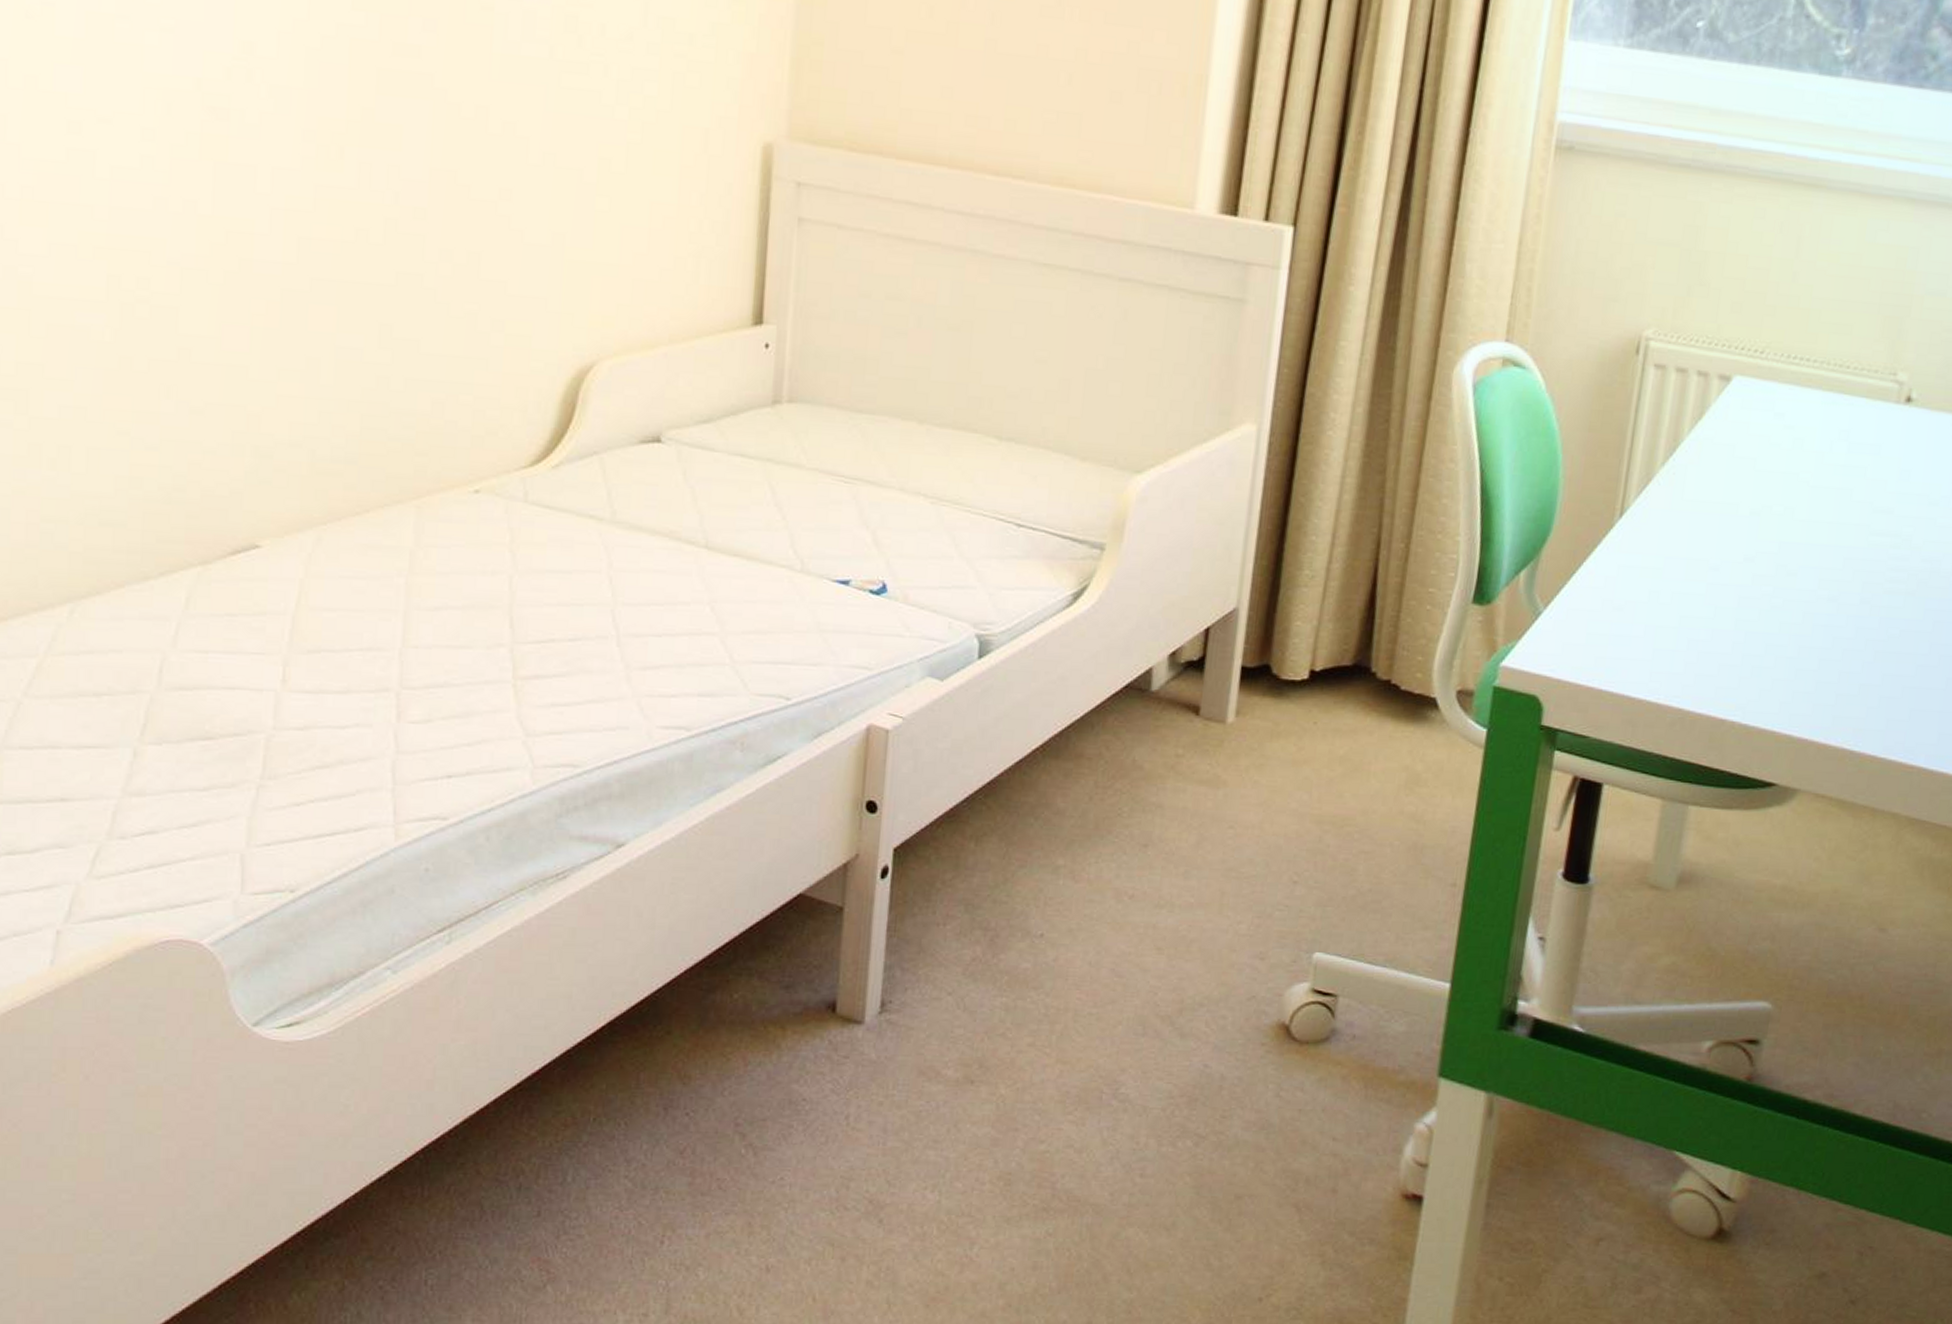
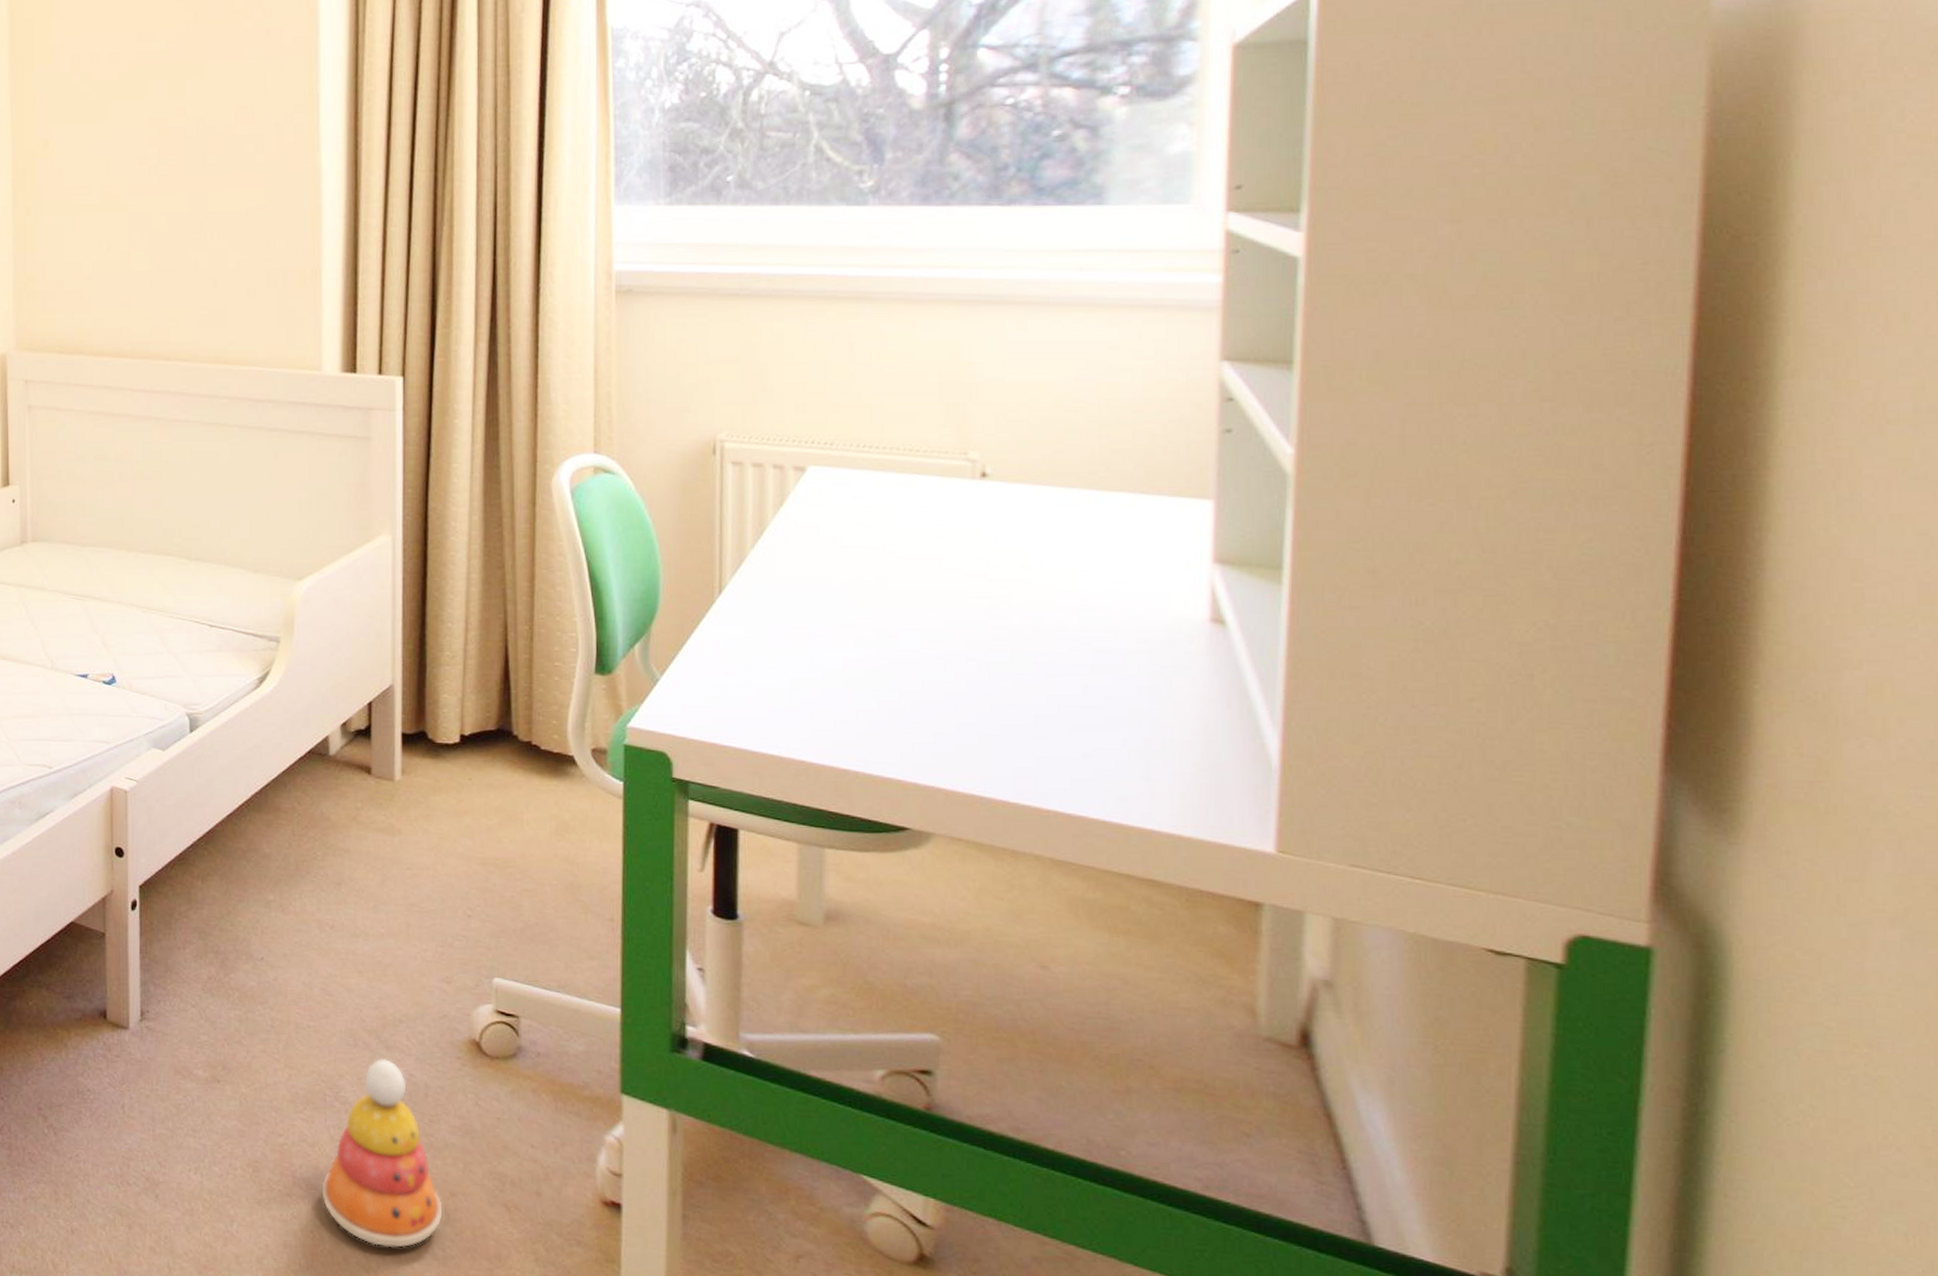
stacking toy: none [1084,1049,1226,1260] -> present [321,1059,443,1248]

